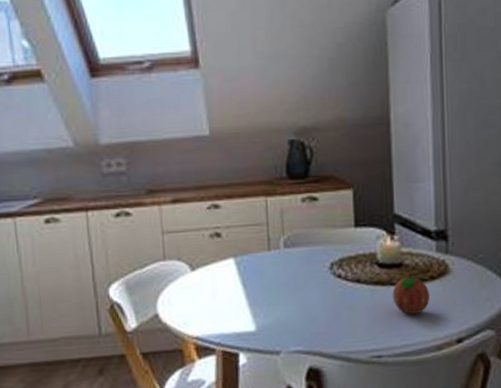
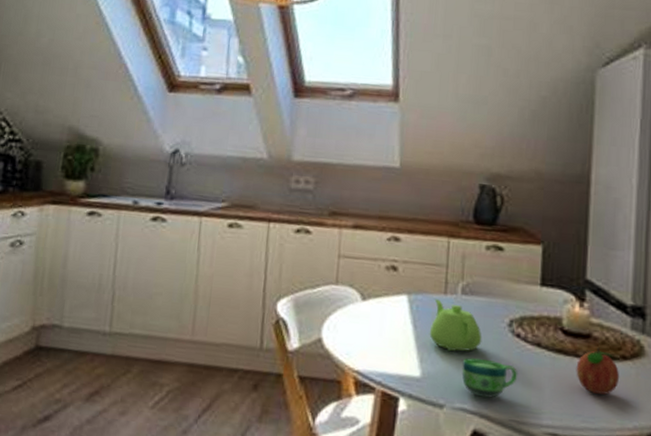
teapot: none [258,257,308,302] -> present [429,299,482,352]
cup: none [292,303,343,337] -> present [462,358,518,398]

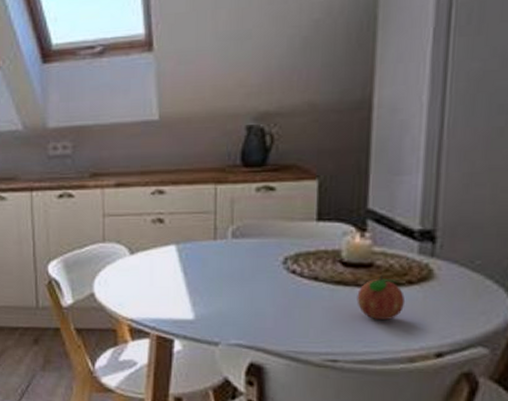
teapot: present [429,299,482,352] -> none [200,245,256,292]
cup: present [462,358,518,398] -> none [235,298,295,333]

